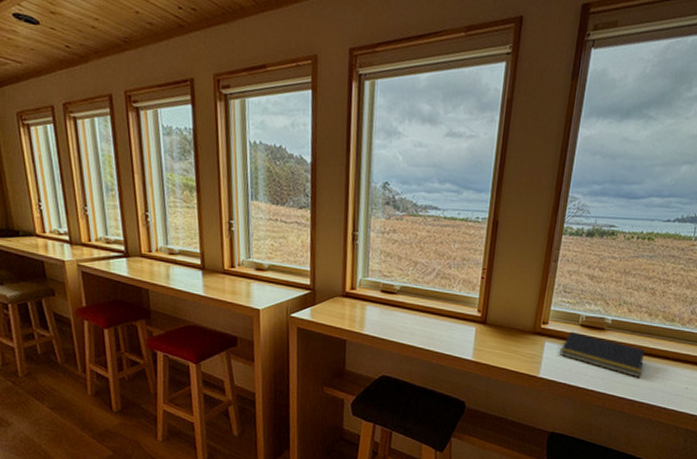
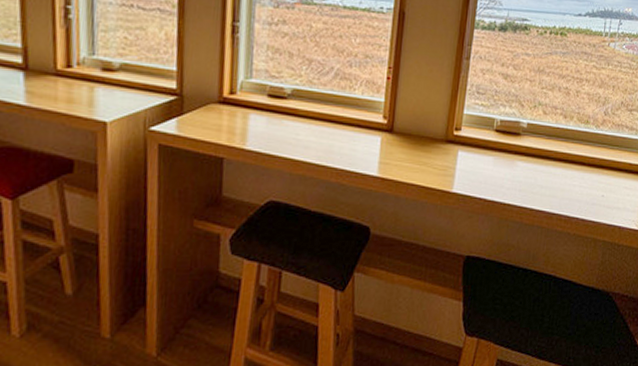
notepad: present [560,331,645,378] -> none [474,138,561,188]

